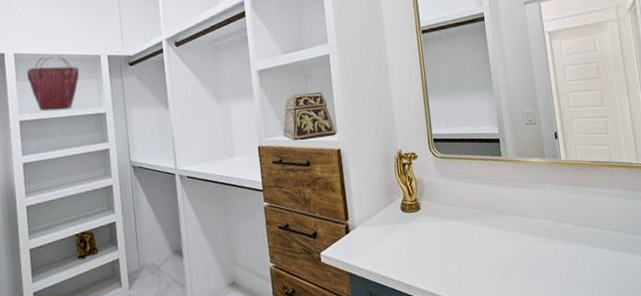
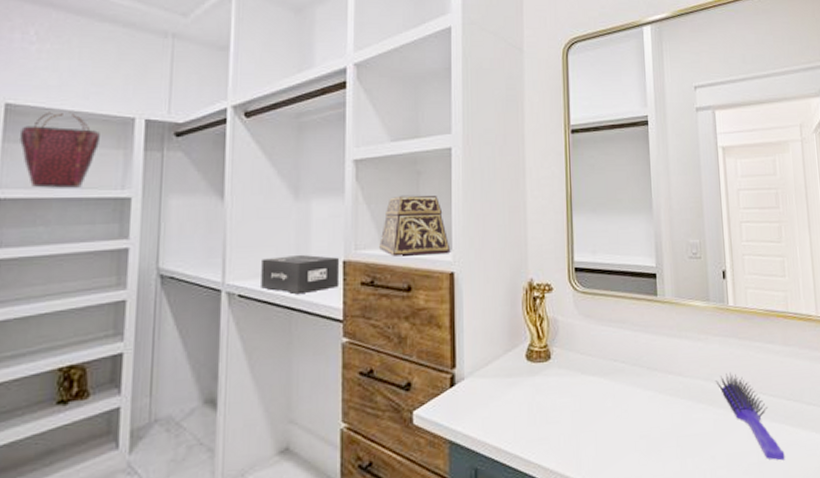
box: none [200,144,257,174] -> present [261,254,340,295]
hairbrush: none [553,212,616,279] -> present [715,372,785,461]

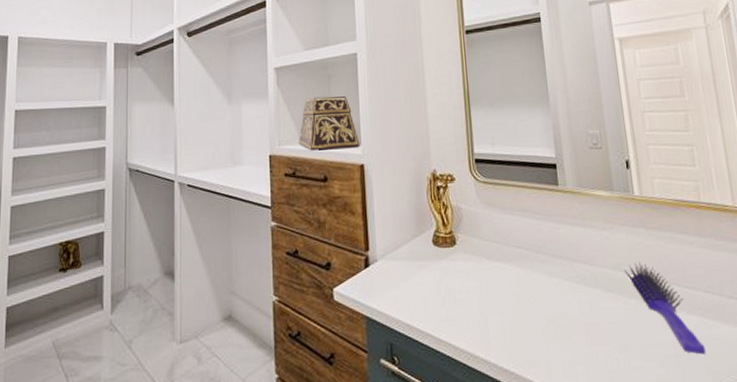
handbag: present [20,111,100,188] -> none [29,40,82,101]
box: present [261,254,340,295] -> none [204,150,267,185]

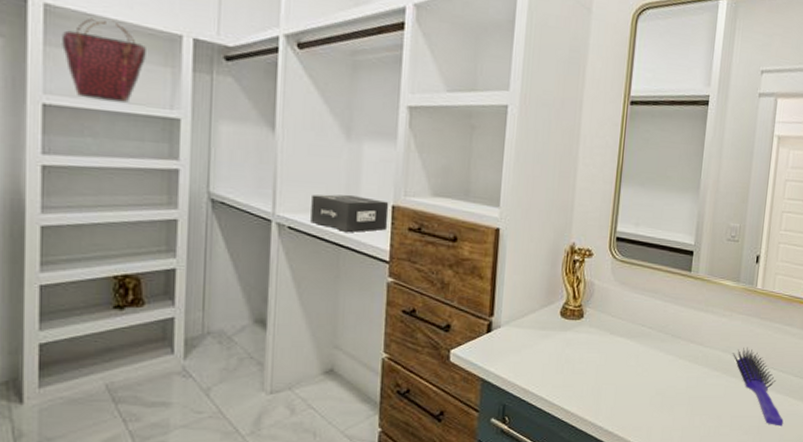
handbag: none [29,40,82,101] -> present [62,17,146,103]
box: none [204,150,267,185] -> present [310,194,389,233]
decorative box: present [299,96,360,151] -> none [429,147,499,209]

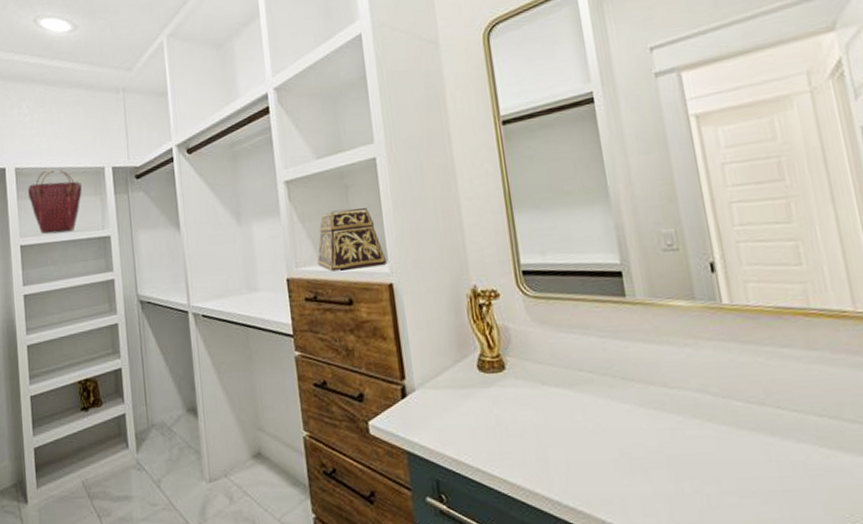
box: present [310,194,389,233] -> none [217,275,286,313]
decorative box: none [429,147,499,209] -> present [317,208,387,272]
hairbrush: present [732,347,784,426] -> none [711,382,822,490]

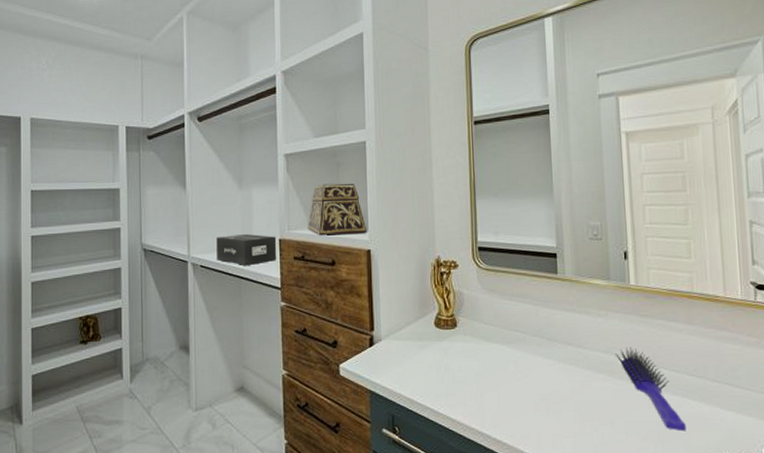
handbag: present [28,168,82,234] -> none [42,122,95,182]
box: none [217,275,286,313] -> present [216,233,277,266]
hairbrush: none [711,382,822,490] -> present [614,346,686,431]

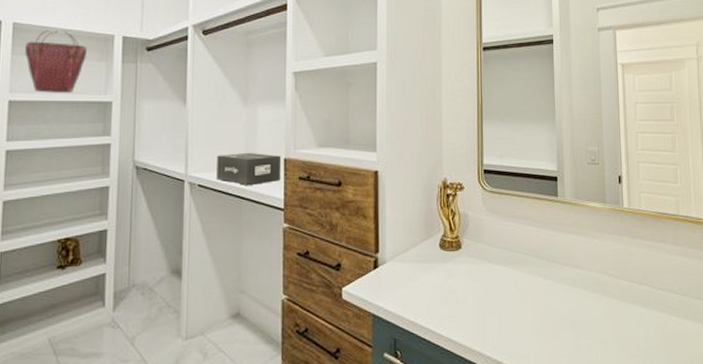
handbag: none [42,122,95,182] -> present [25,29,87,93]
decorative box: present [308,183,367,236] -> none [315,103,375,156]
hairbrush: present [614,346,686,431] -> none [608,266,672,347]

